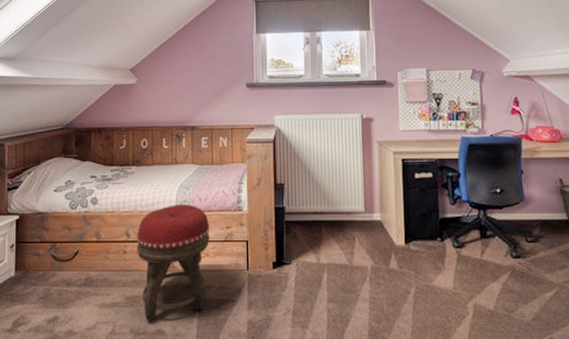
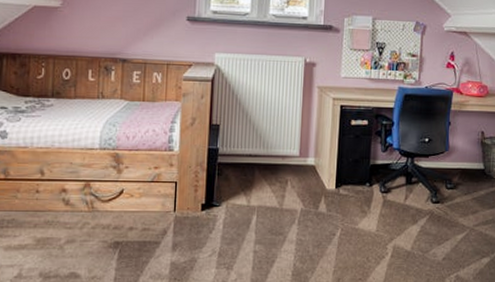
footstool: present [137,205,210,322] -> none [52,142,137,265]

